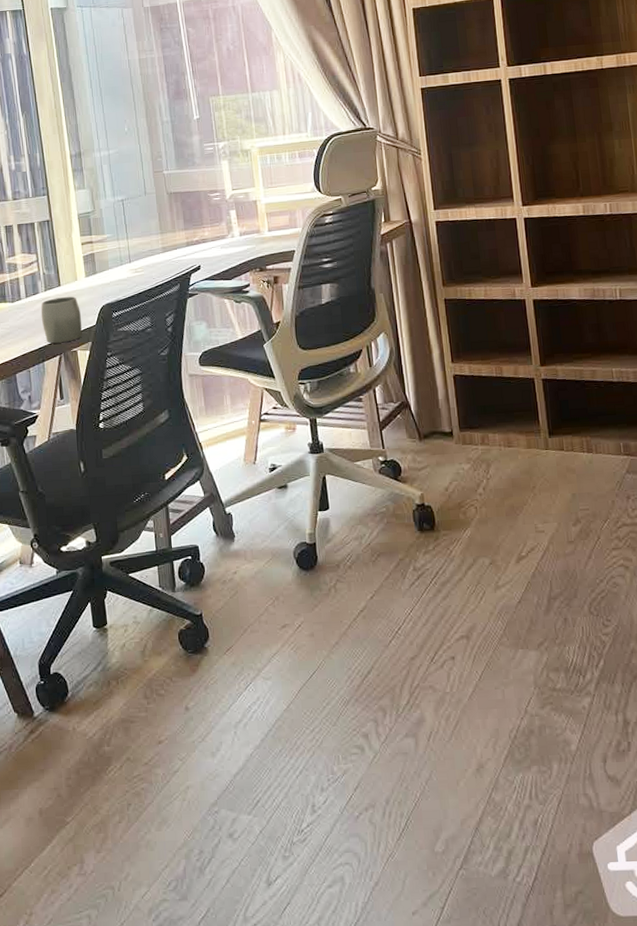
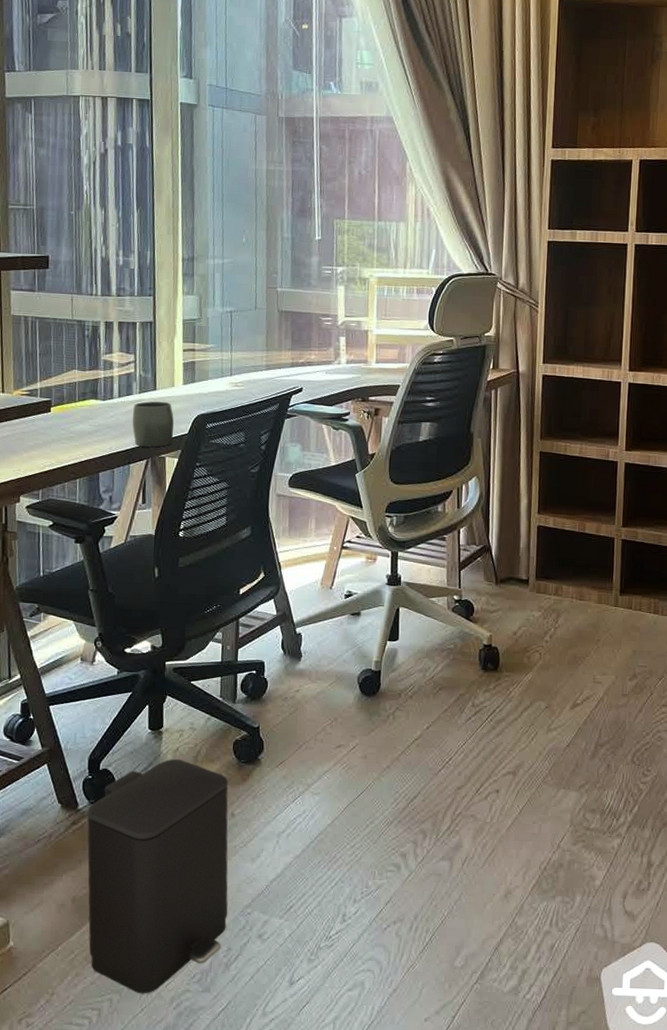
pedal bin: none [43,655,196,906] -> present [87,758,229,993]

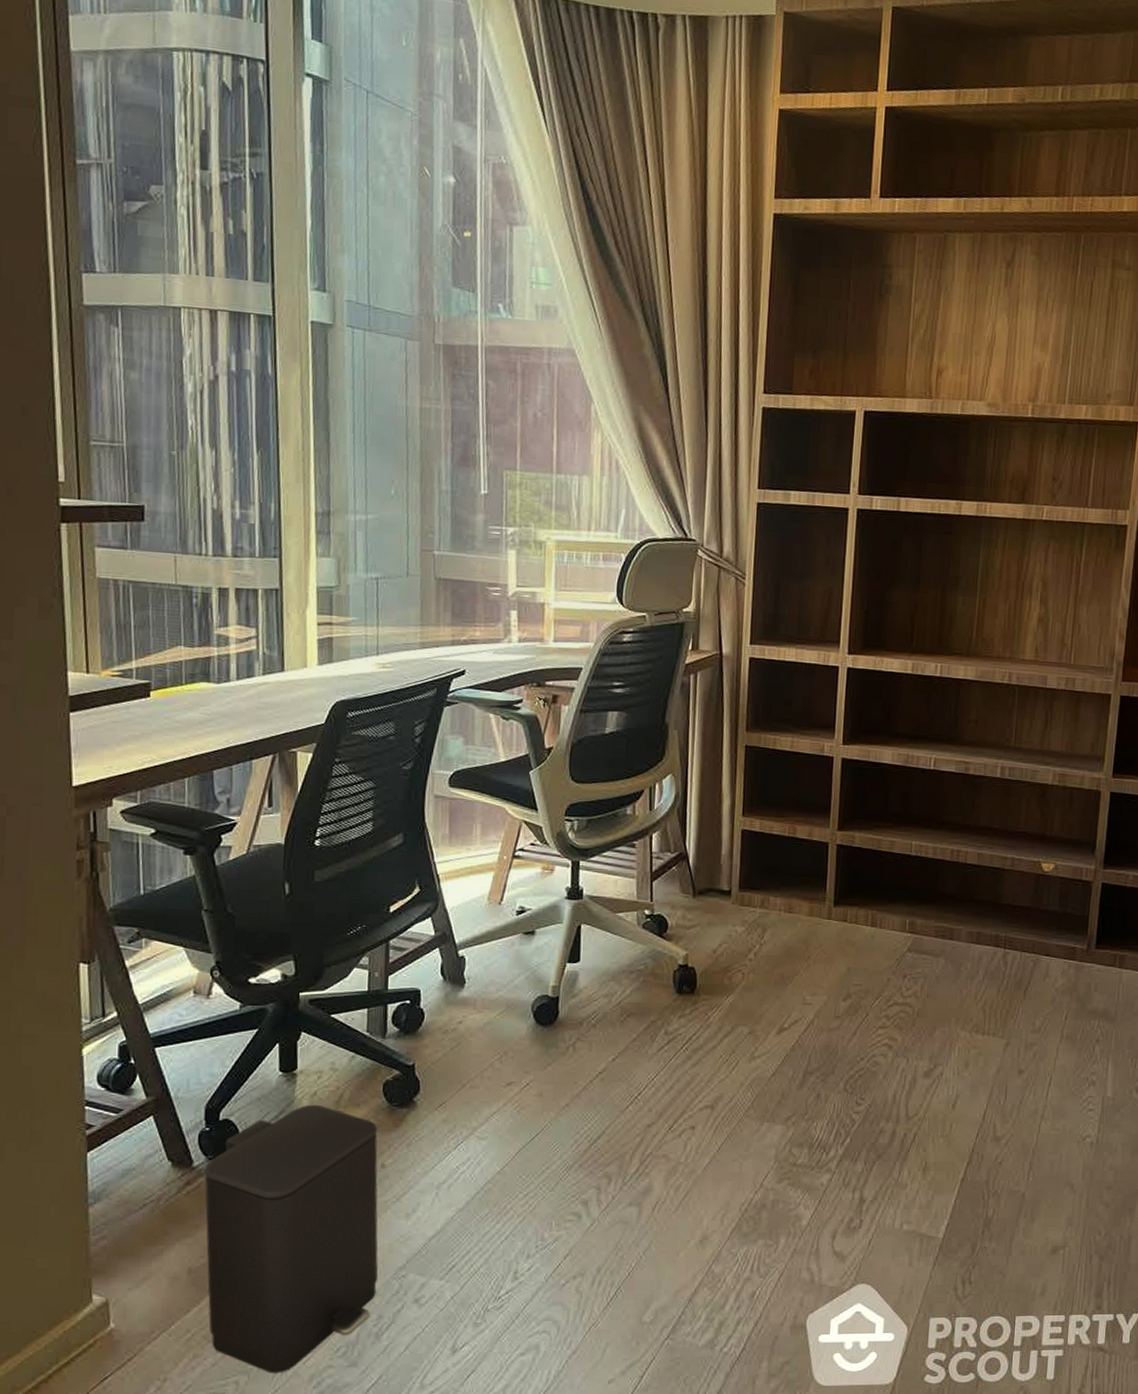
mug: present [132,401,174,448] -> none [254,685,308,740]

